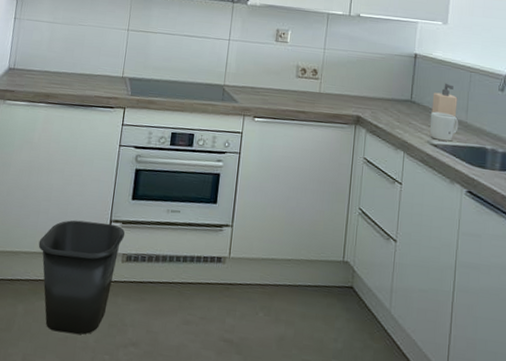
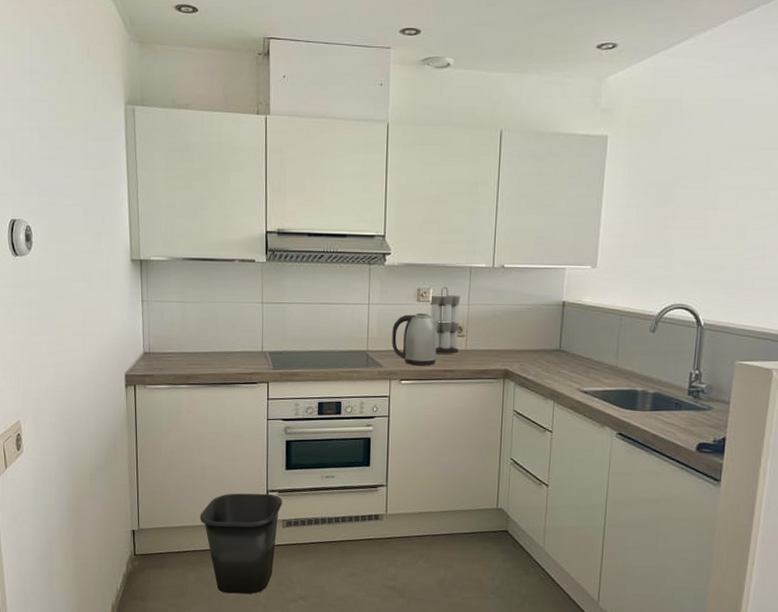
kettle: none [248,52,294,105] -> present [392,312,438,366]
spice rack: none [286,30,317,96] -> present [429,287,461,355]
mug: present [429,111,459,141] -> none [579,358,609,387]
soap dispenser: present [432,83,458,118] -> none [581,329,608,363]

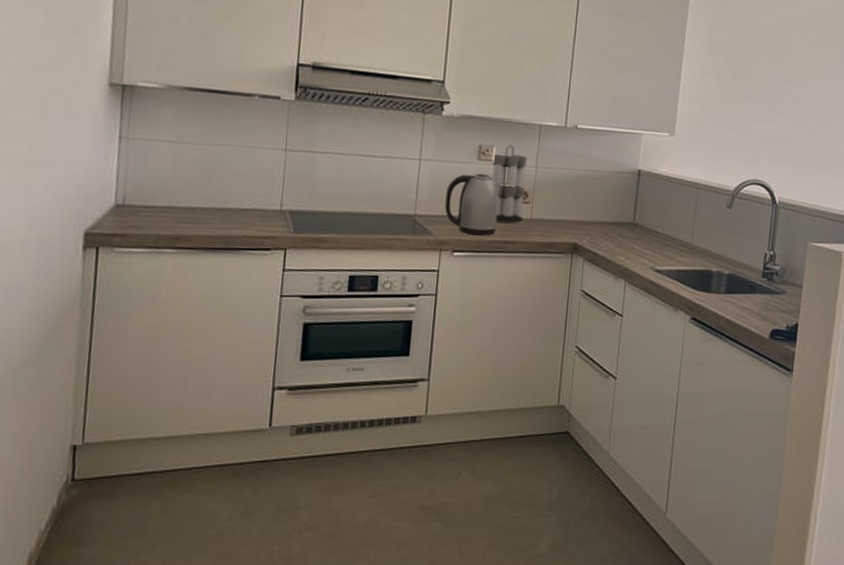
waste bin: present [200,493,283,594] -> none [175,391,294,528]

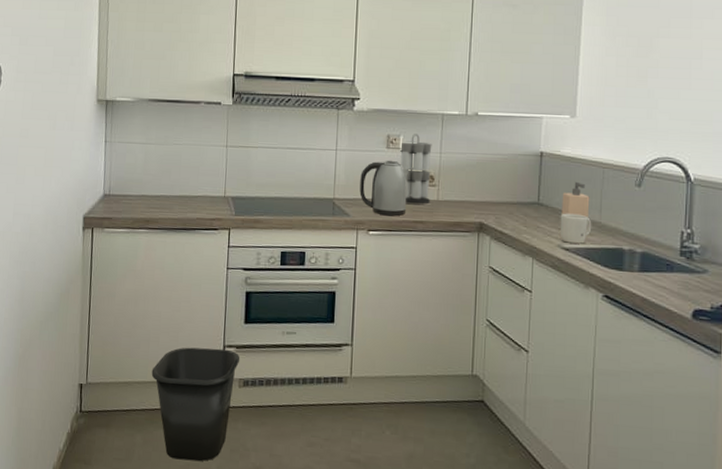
waste bin: none [175,391,294,528] -> present [151,347,240,461]
mug: none [652,234,684,266] -> present [559,213,592,244]
soap dispenser: none [656,201,684,239] -> present [561,181,590,218]

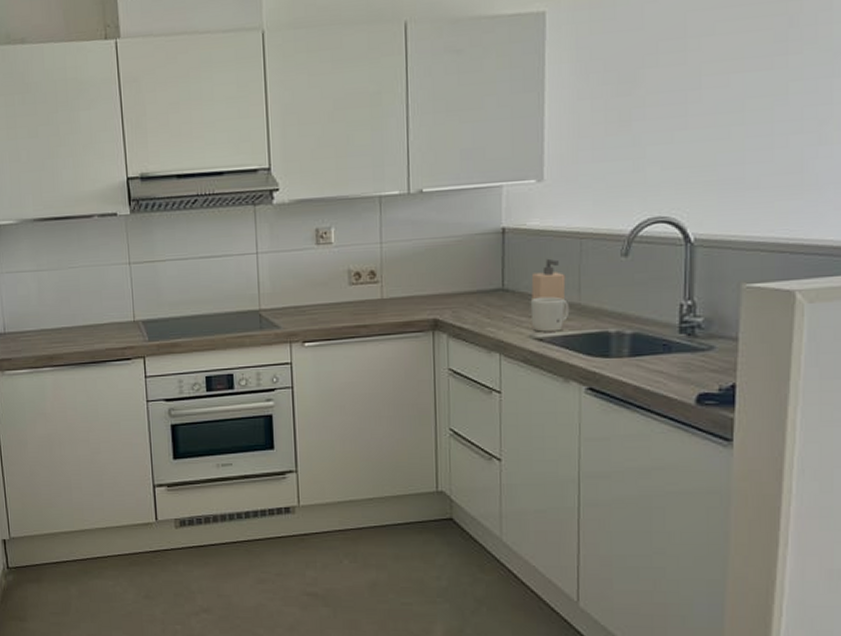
waste bin: present [151,347,240,461] -> none [78,489,174,609]
kettle: present [359,160,408,216] -> none [288,258,346,323]
spice rack: present [398,134,432,205] -> none [332,223,373,307]

